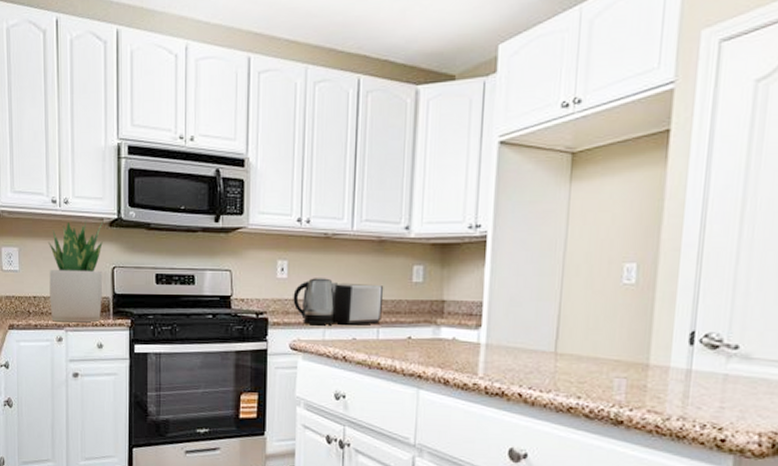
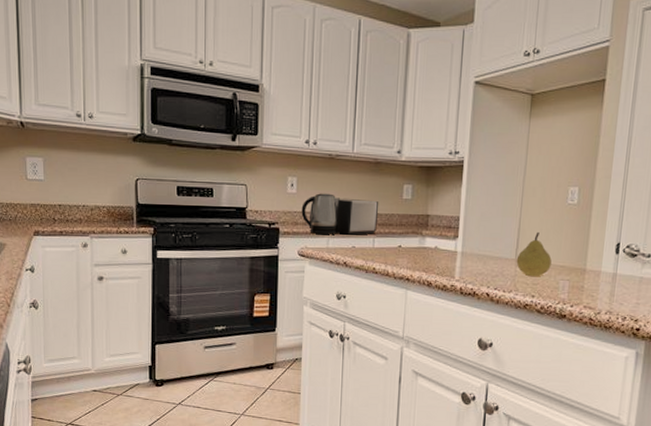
planter: present [49,220,103,324] -> none [73,134,127,231]
fruit: none [556,318,603,374] -> present [516,231,552,277]

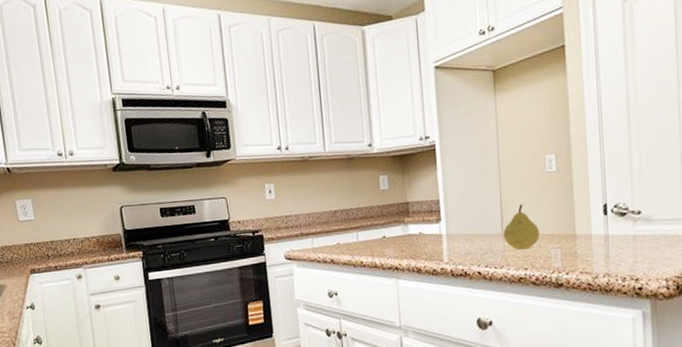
kettle: present [301,193,340,234] -> none [282,194,320,236]
toaster: present [336,198,379,235] -> none [317,195,359,233]

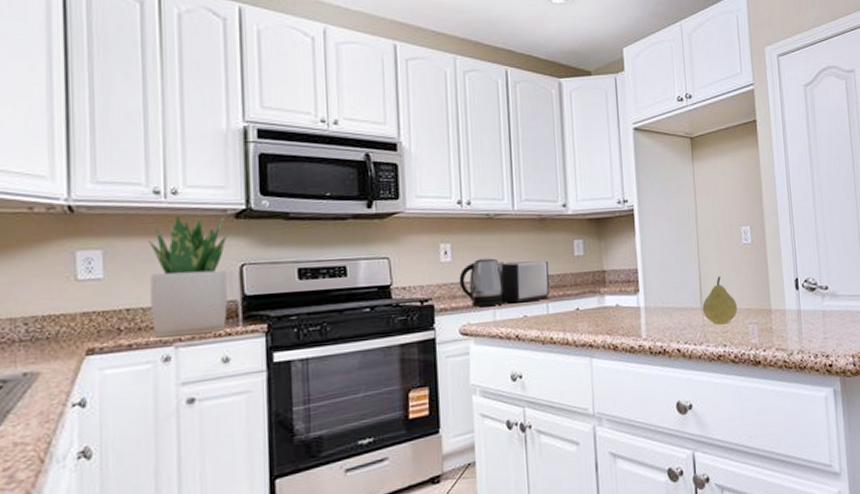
planter: none [59,167,115,262] -> present [149,212,228,338]
kettle: none [282,194,320,236] -> present [459,258,505,307]
toaster: none [317,195,359,233] -> present [501,261,550,304]

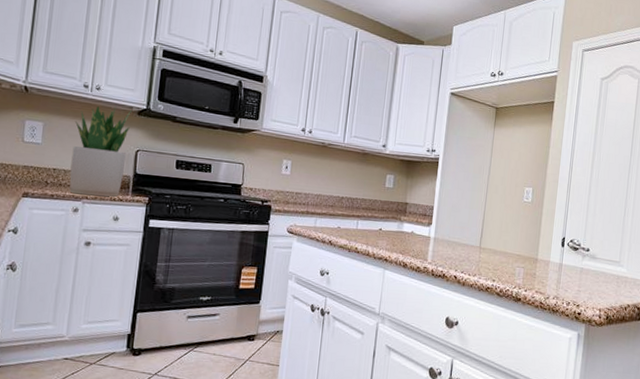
kettle: present [459,258,505,307] -> none [293,176,329,215]
toaster: present [501,261,550,304] -> none [324,182,364,217]
fruit: present [702,275,737,325] -> none [480,223,510,264]

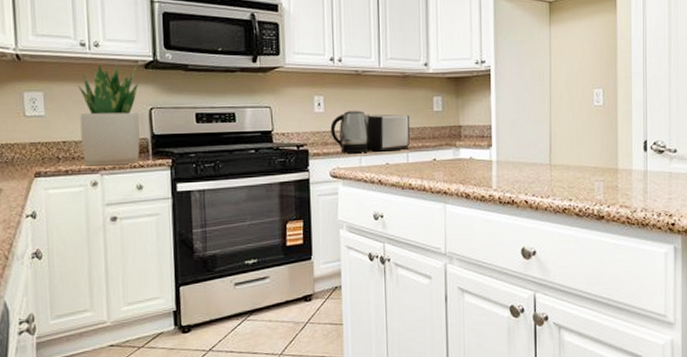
kettle: none [293,176,329,215] -> present [330,110,370,153]
toaster: none [324,182,364,217] -> present [367,114,410,152]

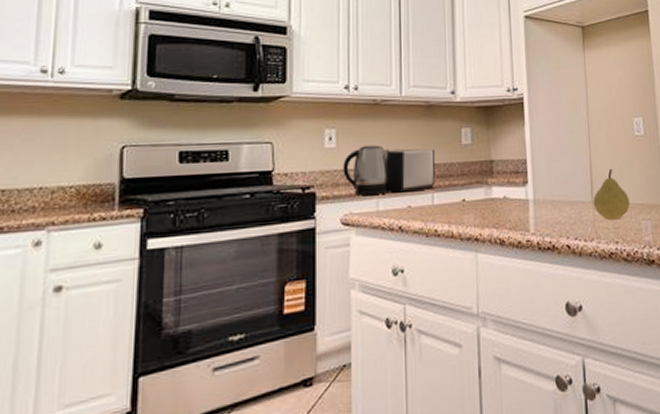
planter: present [78,62,141,167] -> none [26,92,111,222]
fruit: none [551,135,585,181] -> present [593,168,630,220]

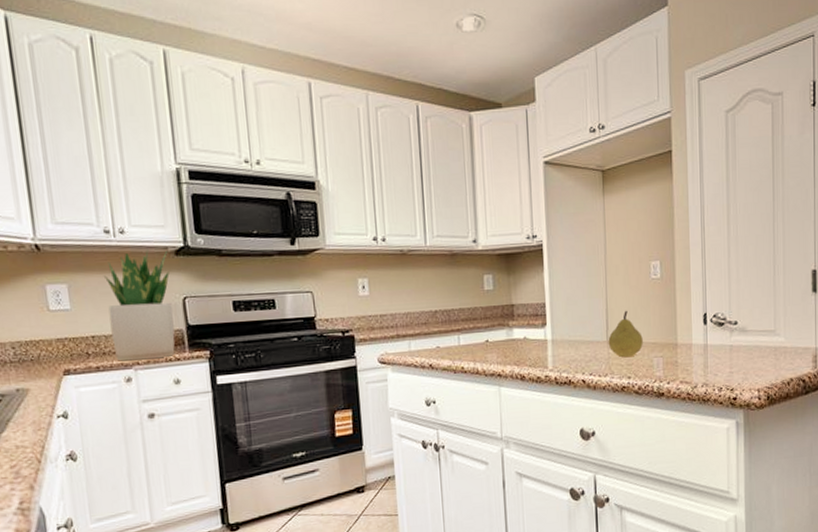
planter: none [26,92,111,222] -> present [104,249,175,362]
kettle: present [343,145,389,195] -> none [376,292,419,338]
toaster: present [386,148,436,193] -> none [415,295,461,335]

